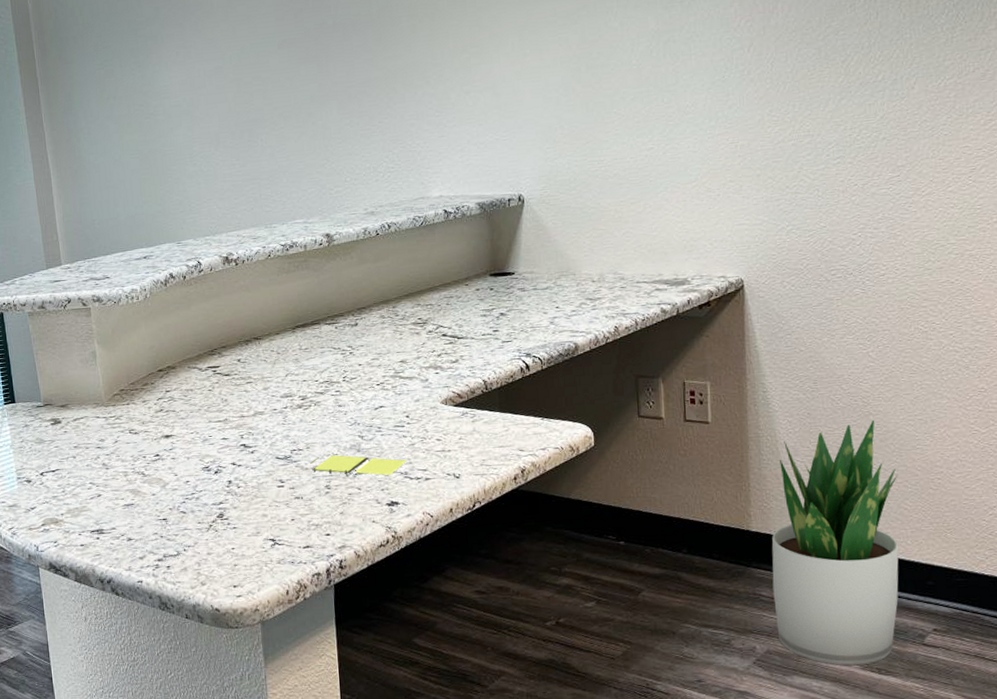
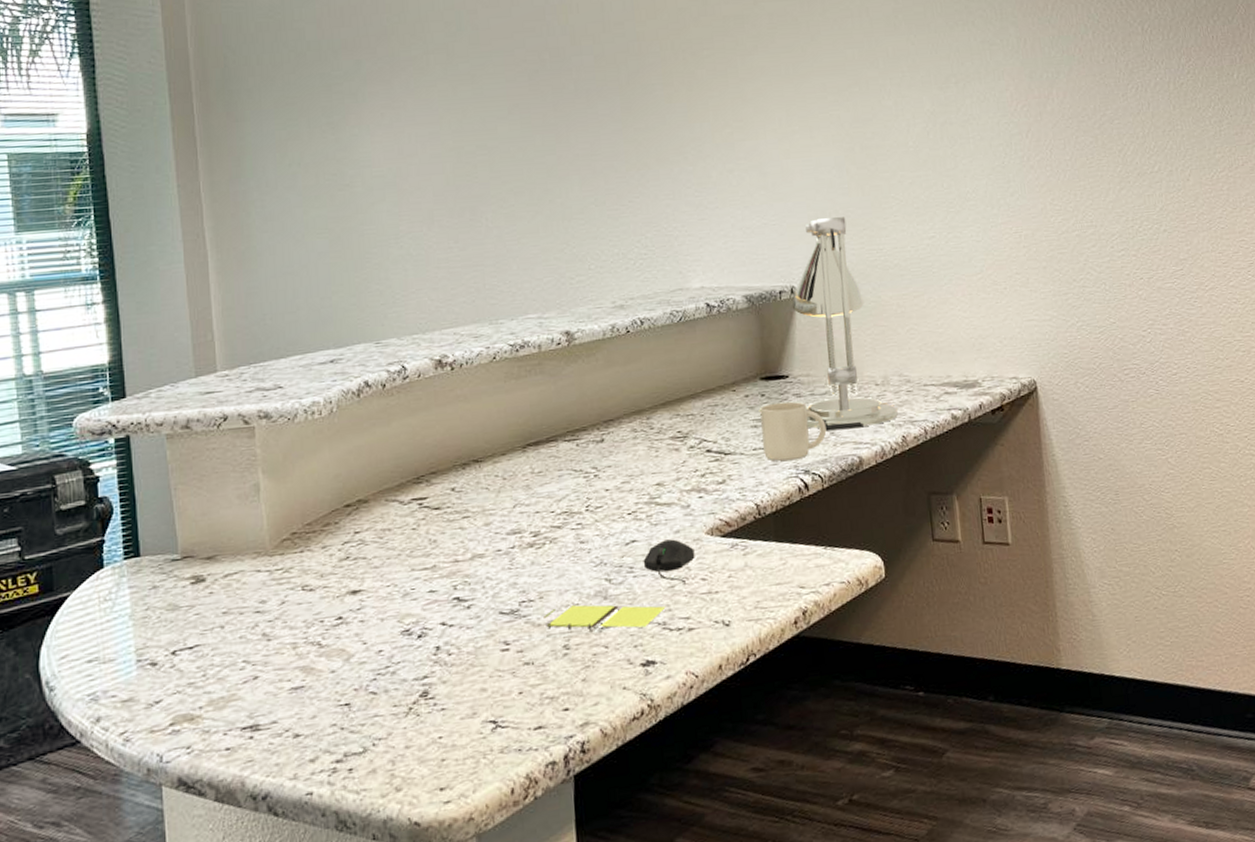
computer mouse: none [389,406,432,443] -> present [643,539,695,585]
mug: none [489,294,547,346] -> present [760,401,827,461]
desk lamp: none [519,131,612,321] -> present [792,216,898,431]
planter: present [771,421,899,666] -> none [1084,534,1220,823]

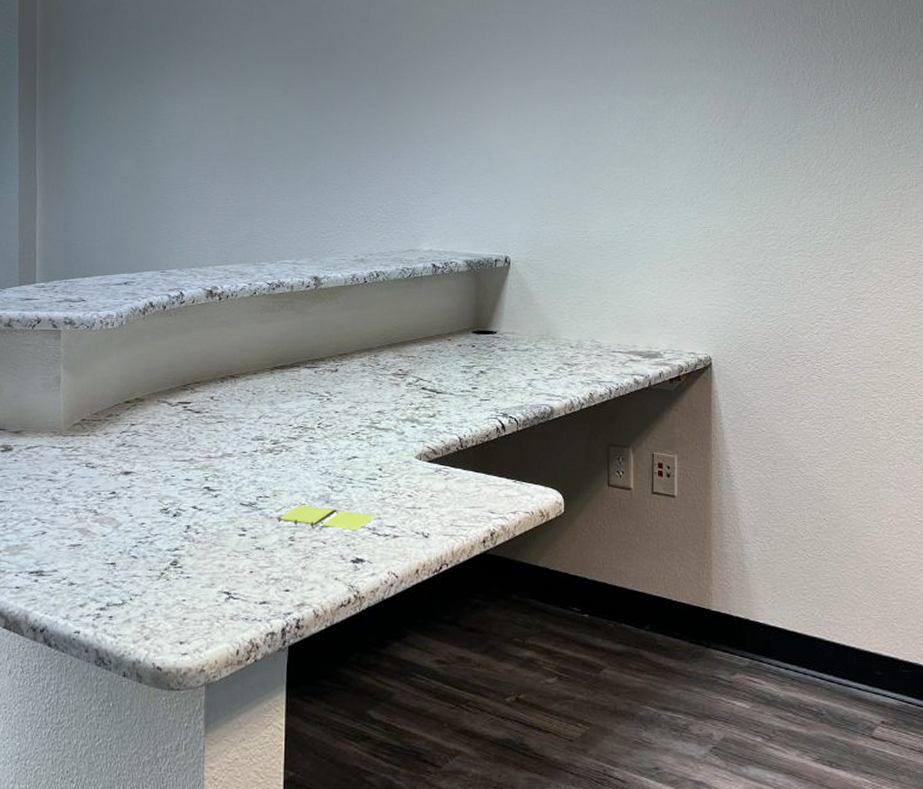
computer mouse: present [643,539,695,585] -> none [361,459,404,499]
mug: present [760,401,827,461] -> none [470,354,525,404]
desk lamp: present [792,216,898,431] -> none [505,200,588,382]

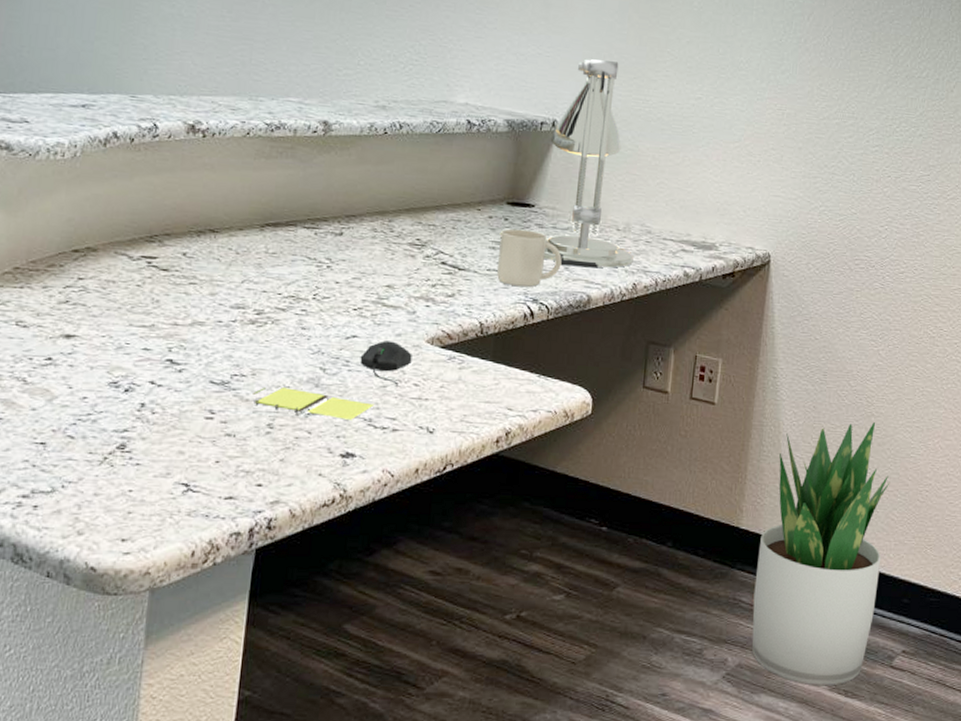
computer mouse: none [361,459,404,499] -> present [360,341,412,387]
mug: none [470,354,525,404] -> present [497,228,562,288]
desk lamp: none [505,200,588,382] -> present [543,58,634,268]
planter: none [730,505,850,758] -> present [751,422,890,686]

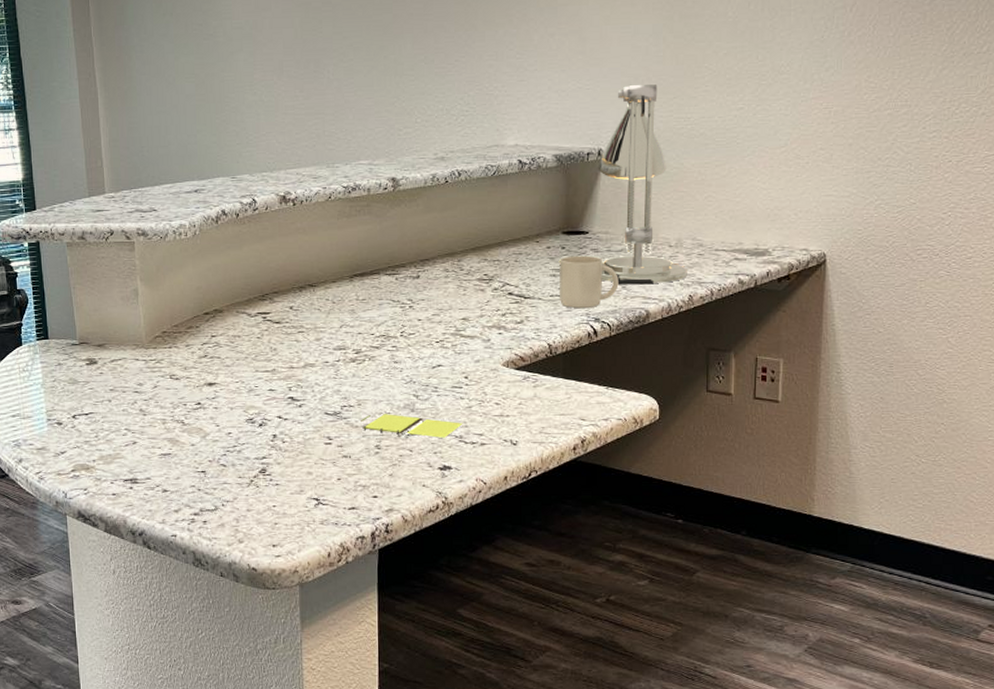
computer mouse: present [360,341,412,387] -> none [446,367,491,407]
planter: present [751,422,890,686] -> none [830,409,967,658]

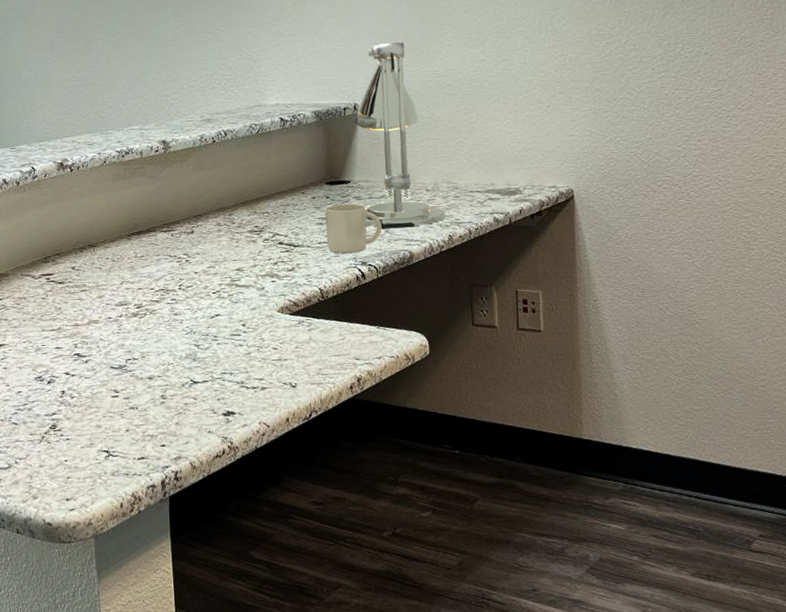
sticky notes: present [361,414,463,438] -> none [145,364,244,385]

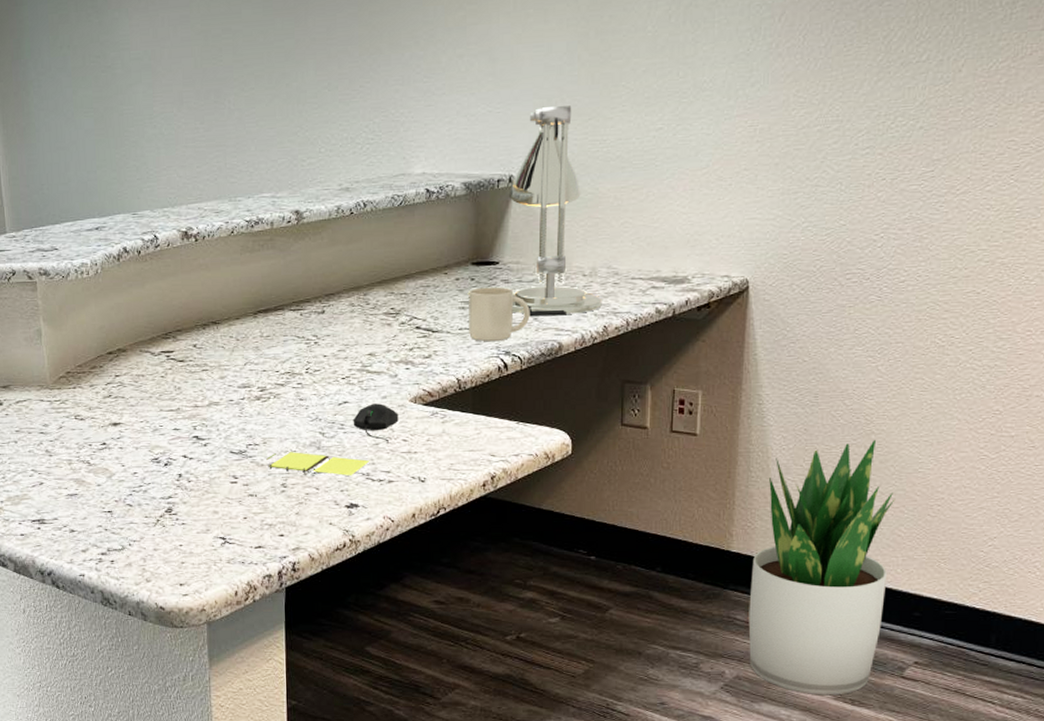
sticky notes: none [145,364,244,385] -> present [266,452,370,476]
computer mouse: none [225,315,268,352] -> present [353,403,399,444]
planter: none [603,329,726,573] -> present [748,440,896,696]

